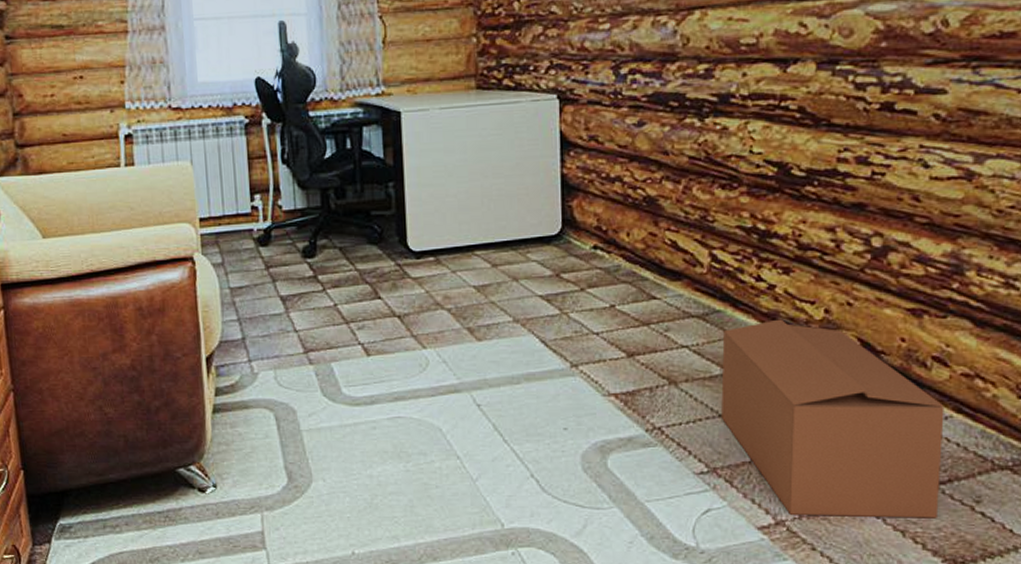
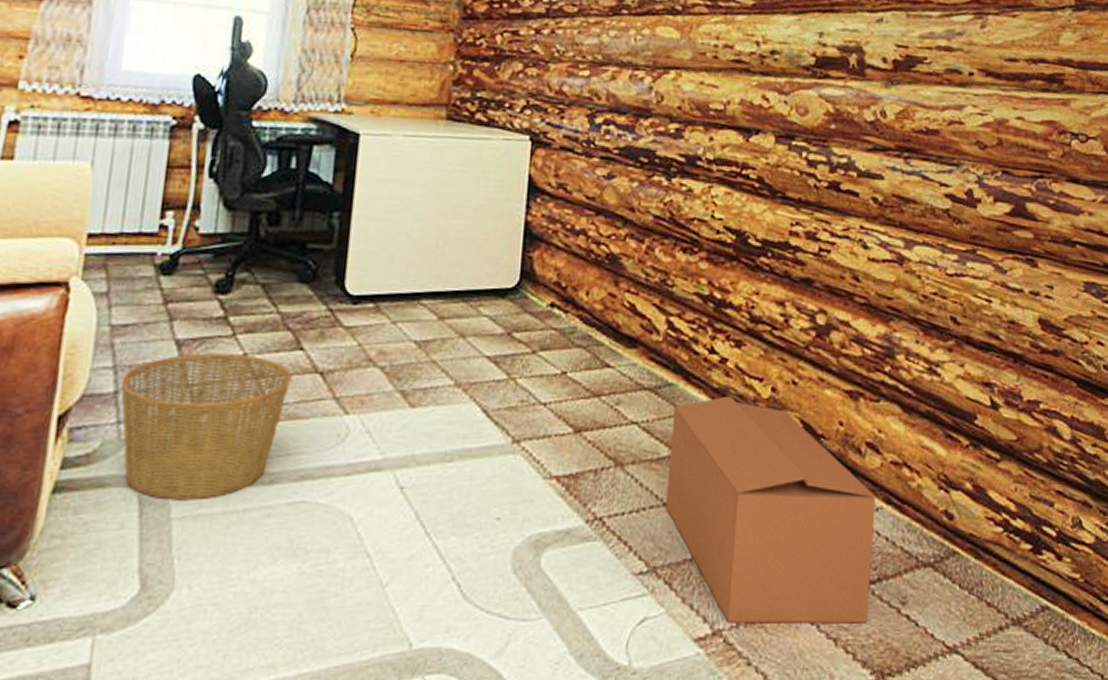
basket: none [245,304,375,417] -> present [120,353,291,501]

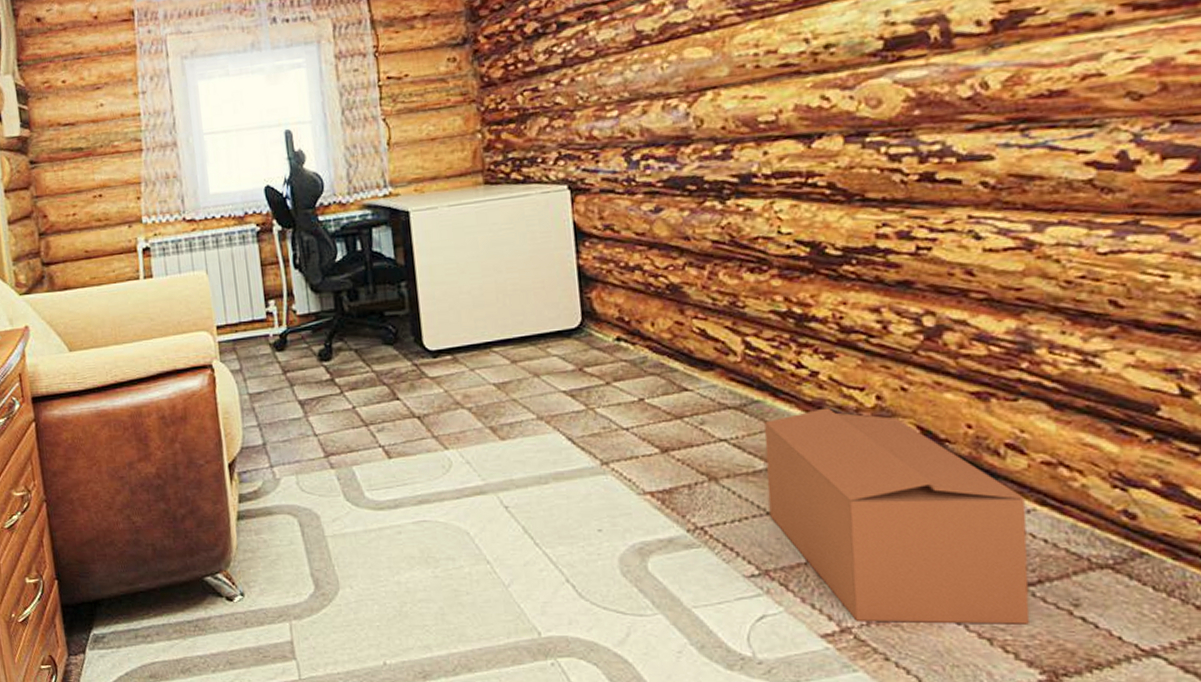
basket: present [120,353,291,501] -> none [265,407,395,523]

